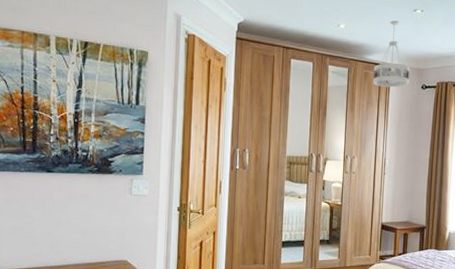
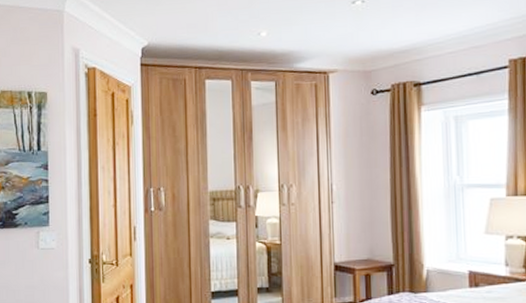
ceiling light fixture: present [372,20,410,88] -> none [306,18,354,99]

